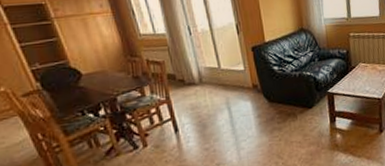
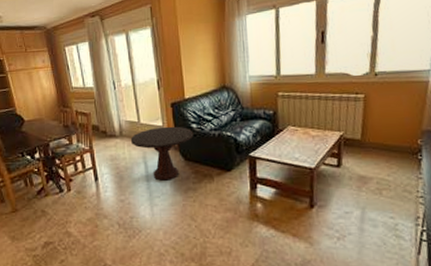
side table: none [211,69,276,125] -> present [130,126,194,181]

